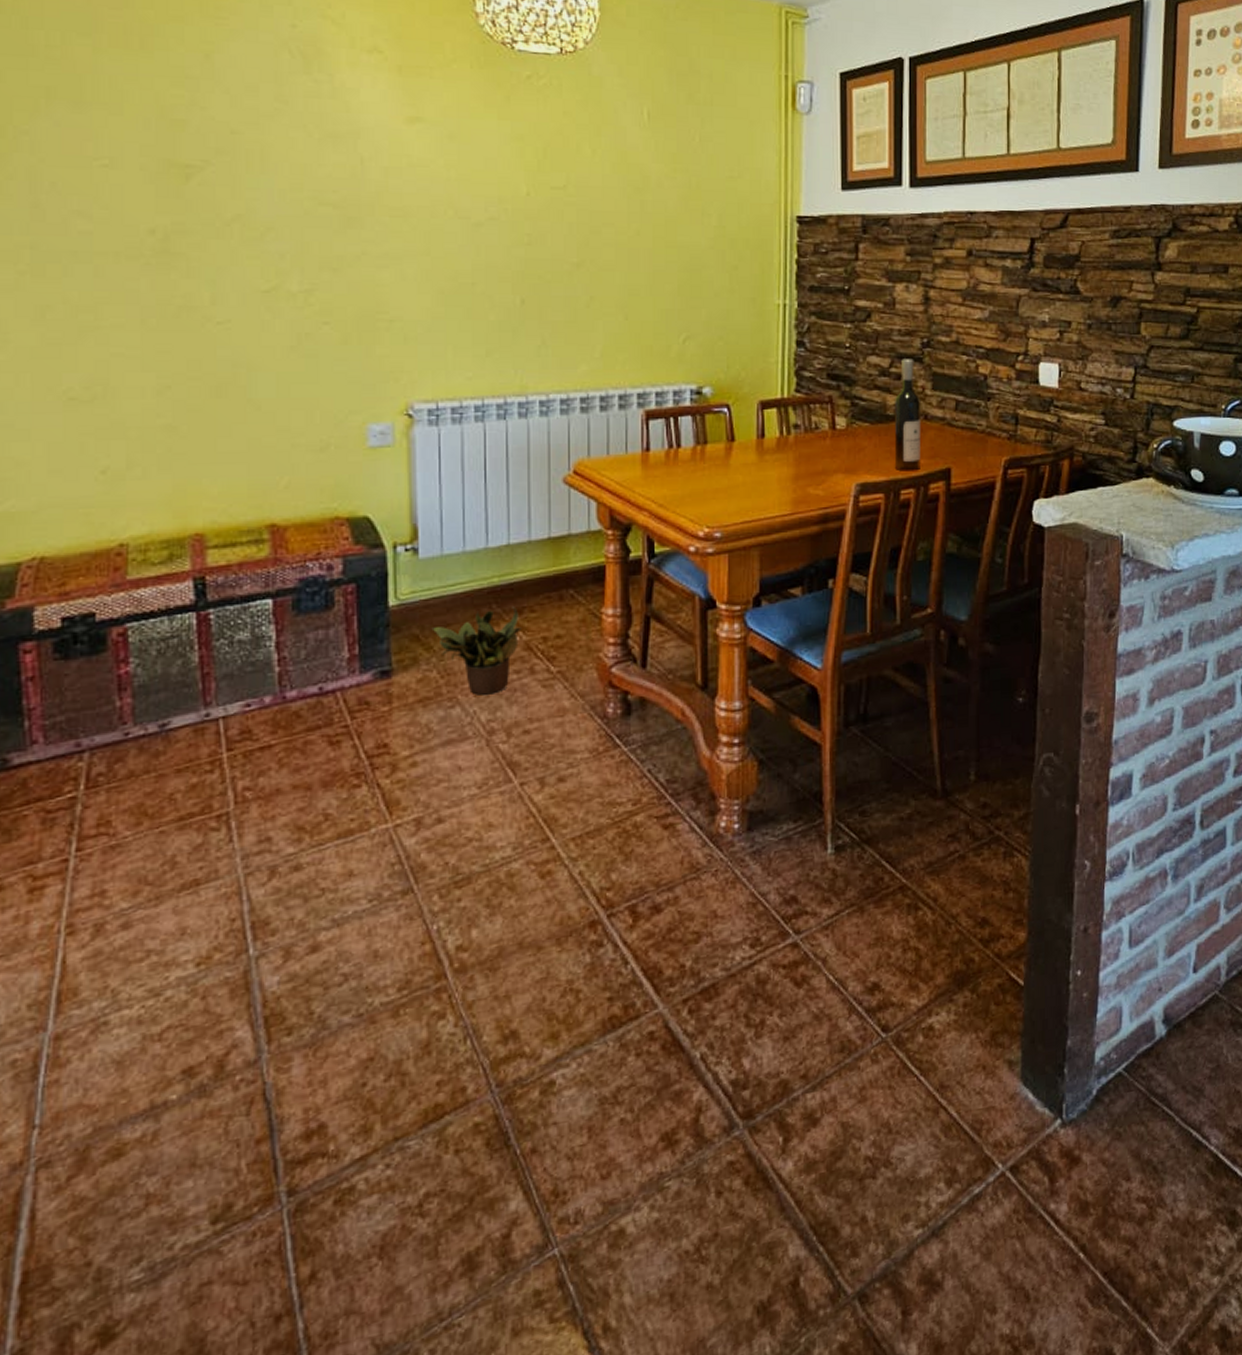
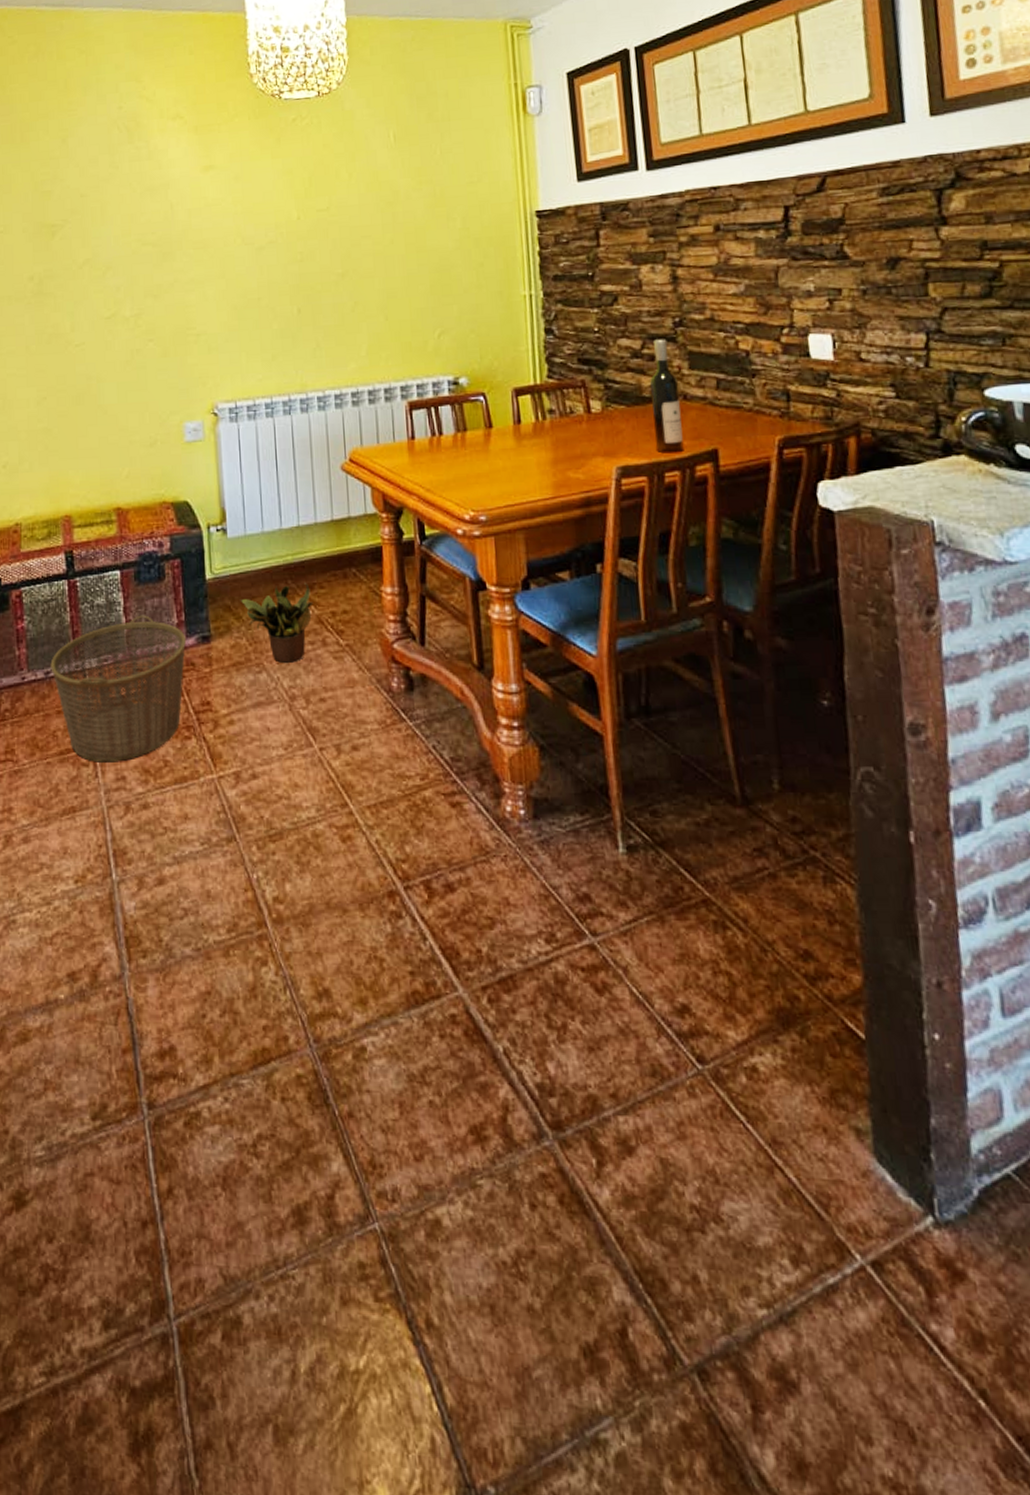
basket: none [168,650,360,825] -> present [50,615,187,762]

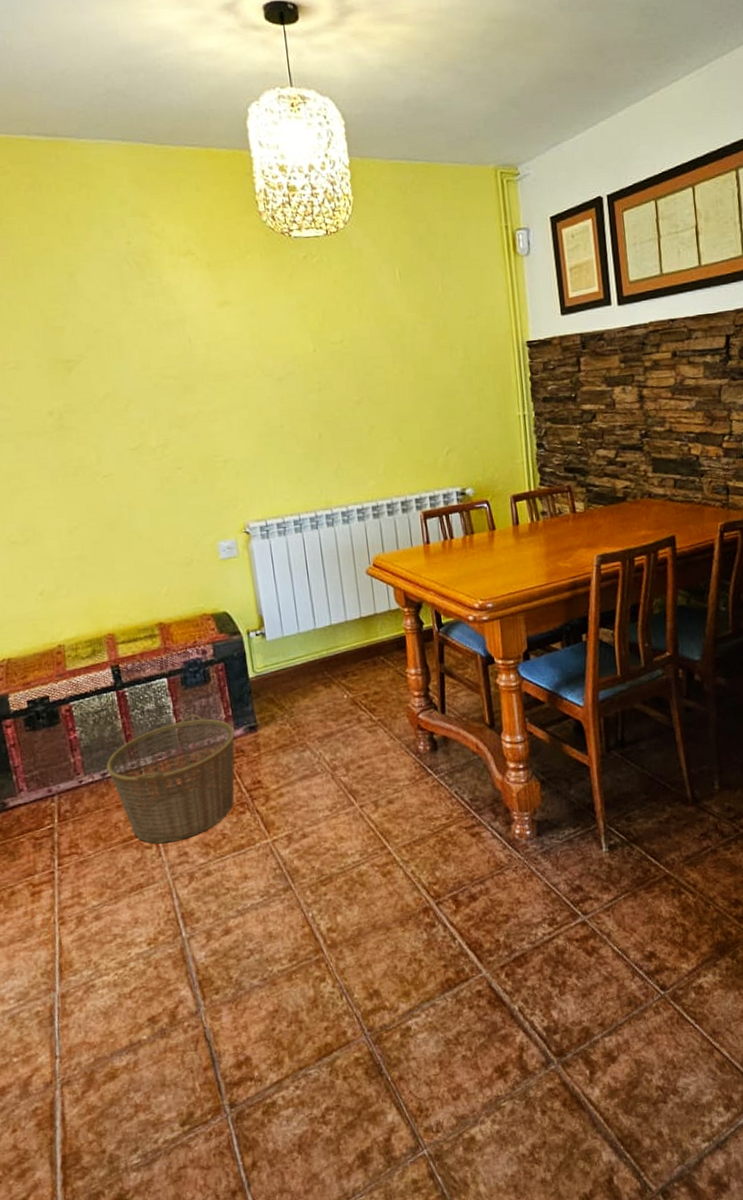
potted plant: present [240,583,314,663] -> none [282,672,348,741]
bottle: present [650,339,684,454] -> none [622,448,649,542]

